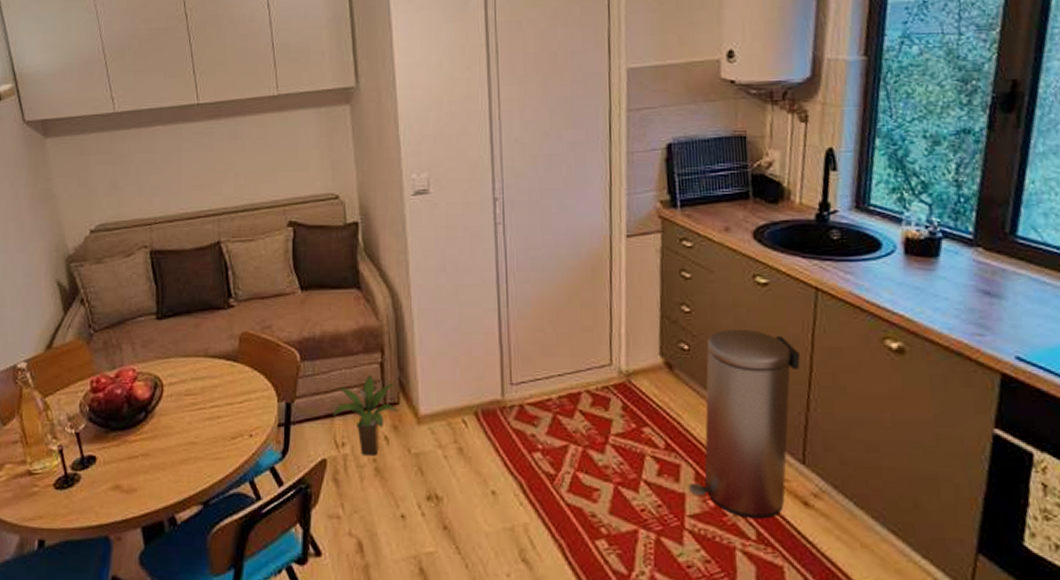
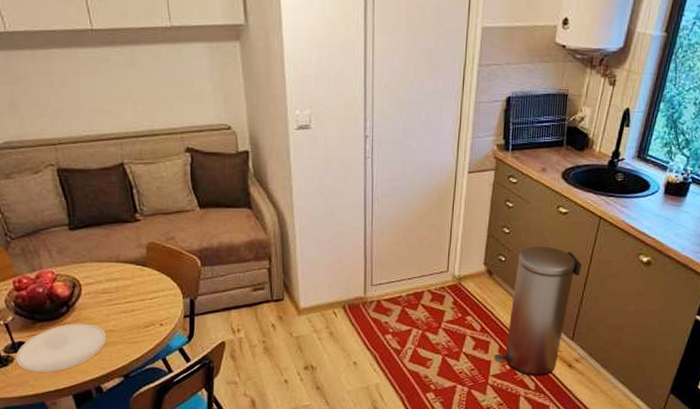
plate: none [82,433,187,497] -> present [15,323,107,373]
potted plant: present [332,375,399,455] -> none [229,278,284,338]

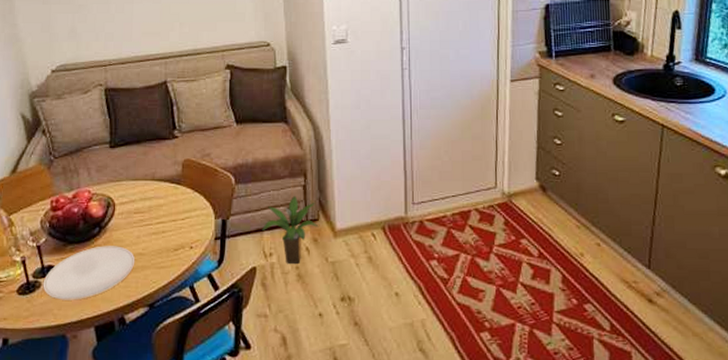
potted plant: none [229,278,284,338] -> present [261,196,319,264]
pedal bin: present [493,247,581,376] -> none [556,159,648,314]

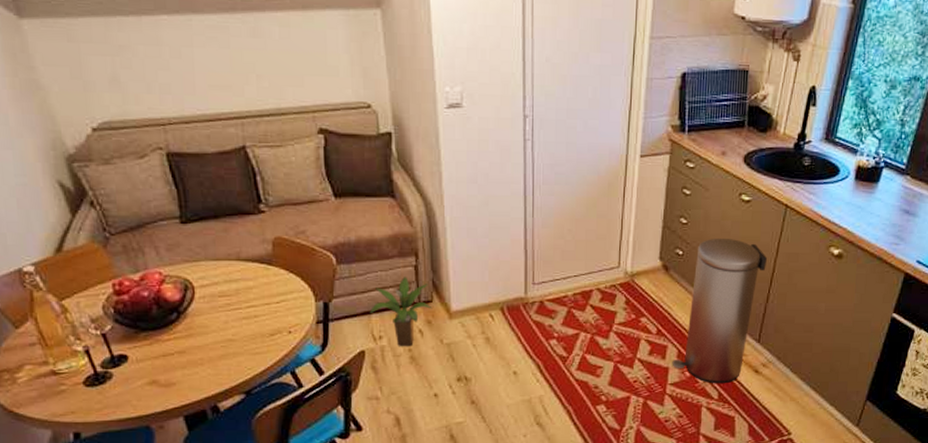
plate: present [43,246,135,300] -> none [115,332,225,391]
pedal bin: none [556,159,648,314] -> present [672,239,767,384]

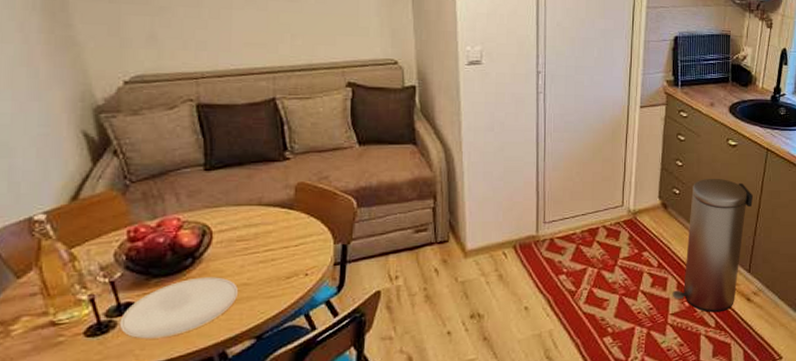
plate: none [115,332,225,391] -> present [119,277,239,339]
potted plant: present [369,277,433,346] -> none [387,218,449,285]

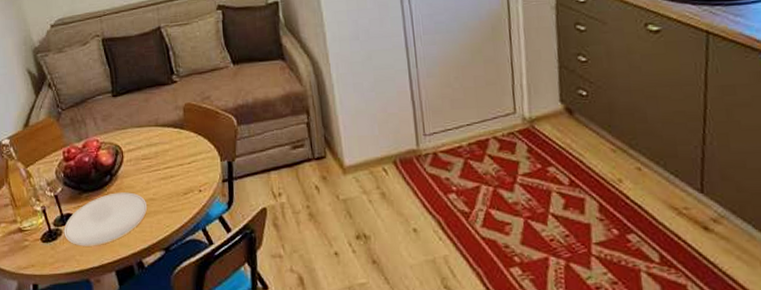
pedal bin: present [672,179,753,313] -> none [593,74,695,244]

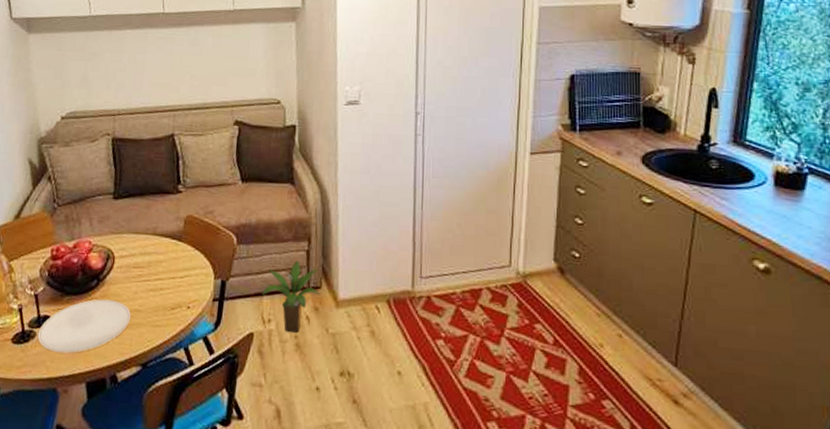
potted plant: none [268,134,327,203] -> present [261,261,321,333]

